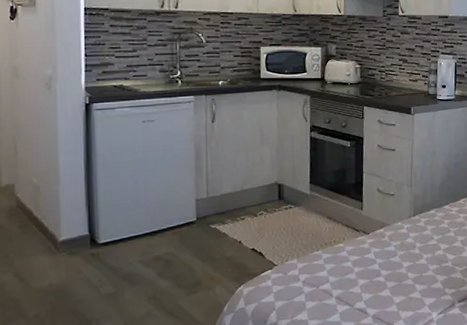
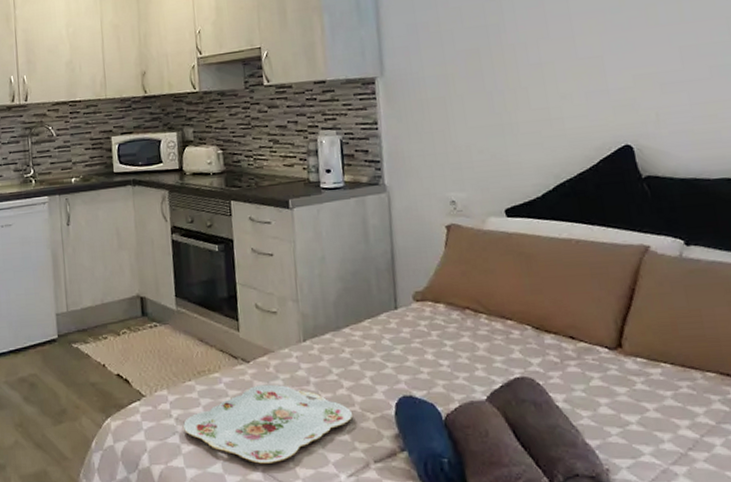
serving tray: none [308,250,446,311] -> present [182,384,354,464]

